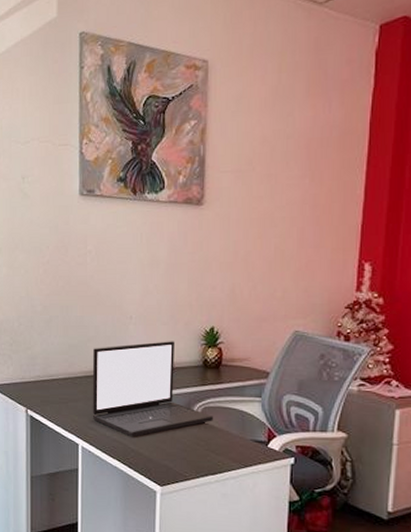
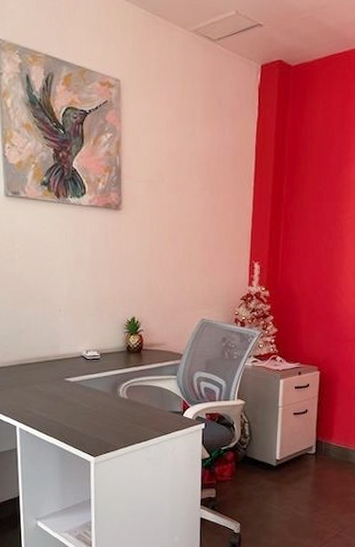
laptop: present [92,341,213,437] -> none [26,330,137,416]

